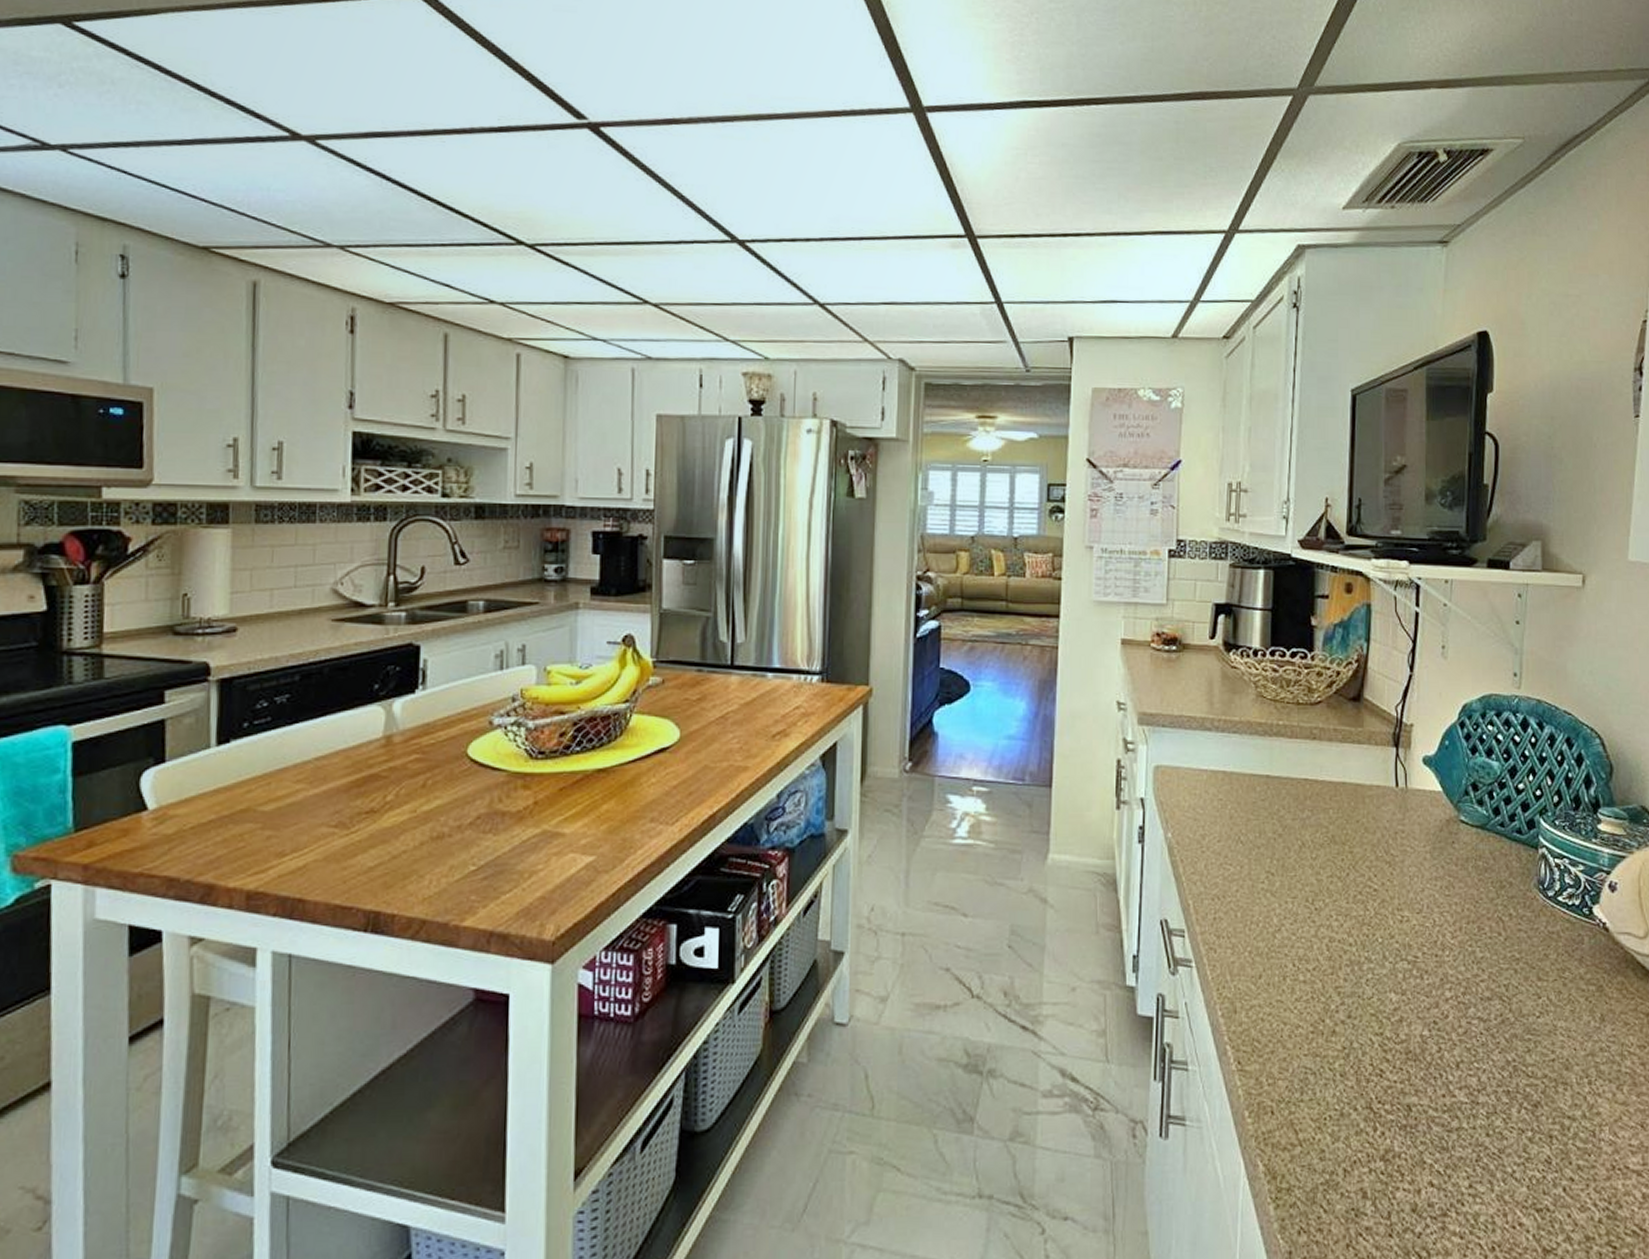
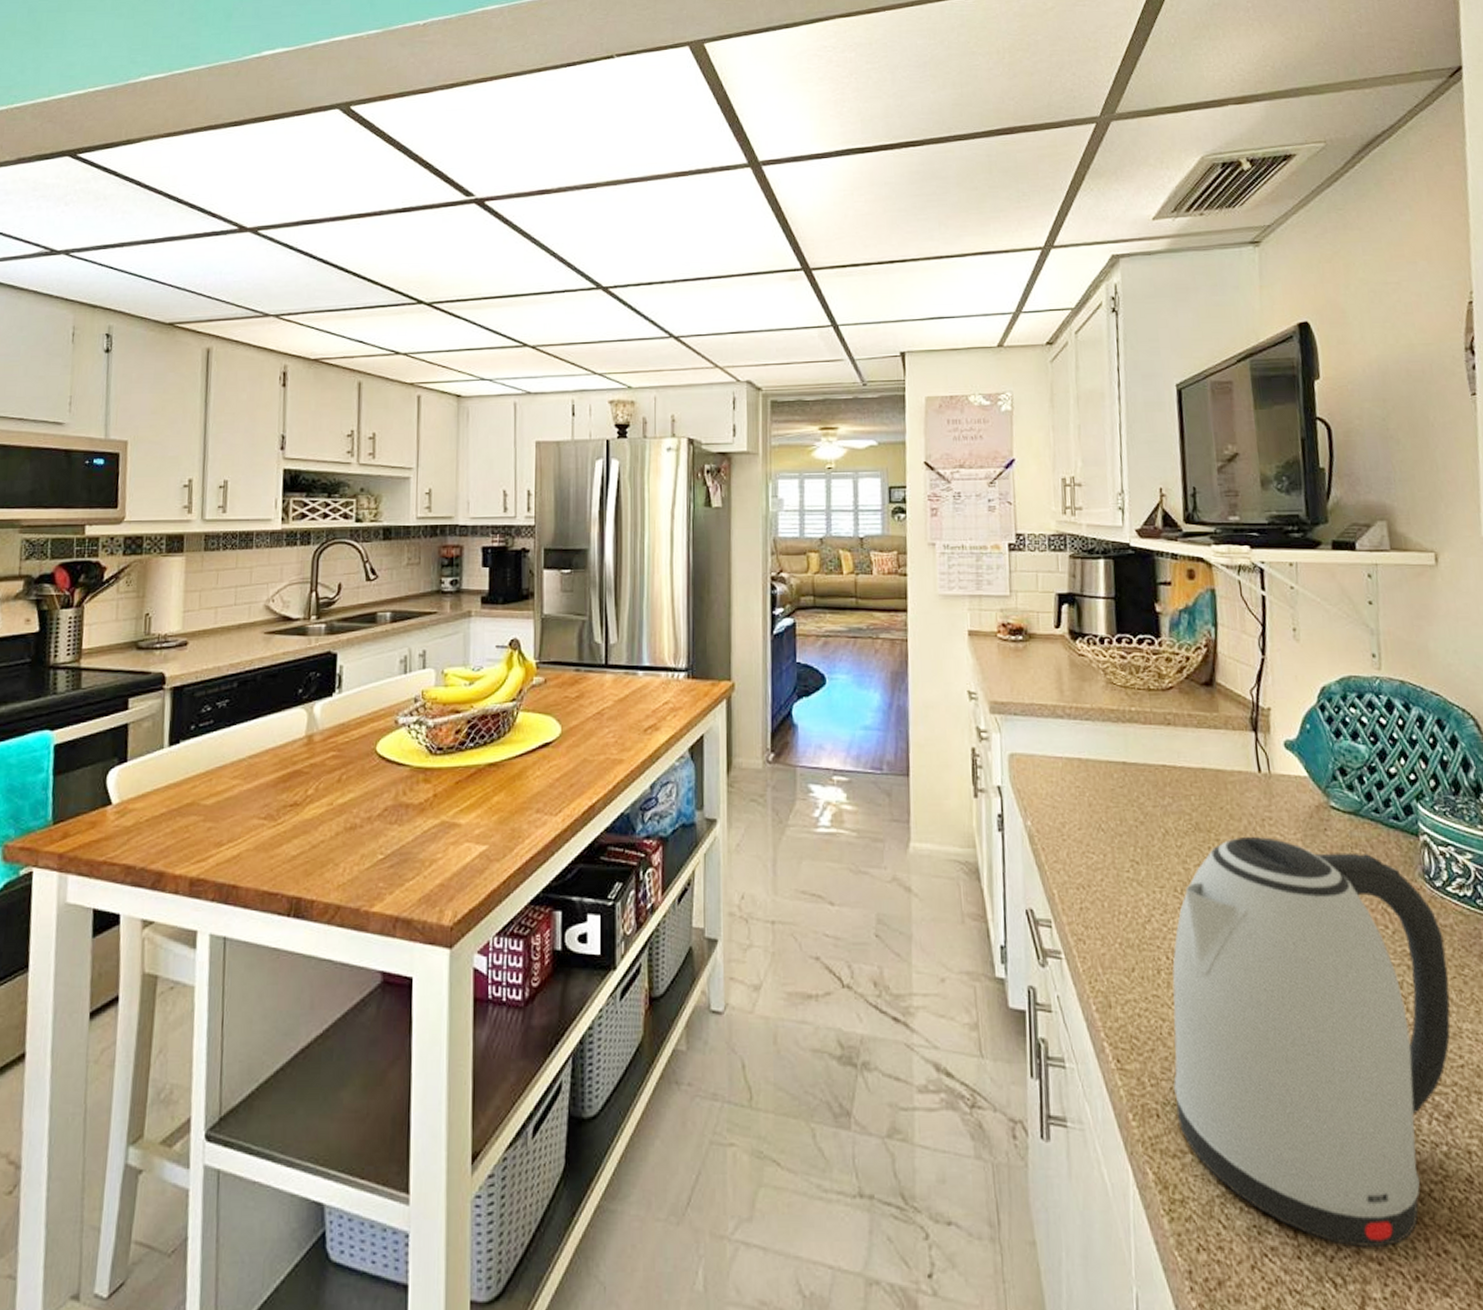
kettle: none [1290,848,1551,1224] -> present [1172,836,1451,1247]

